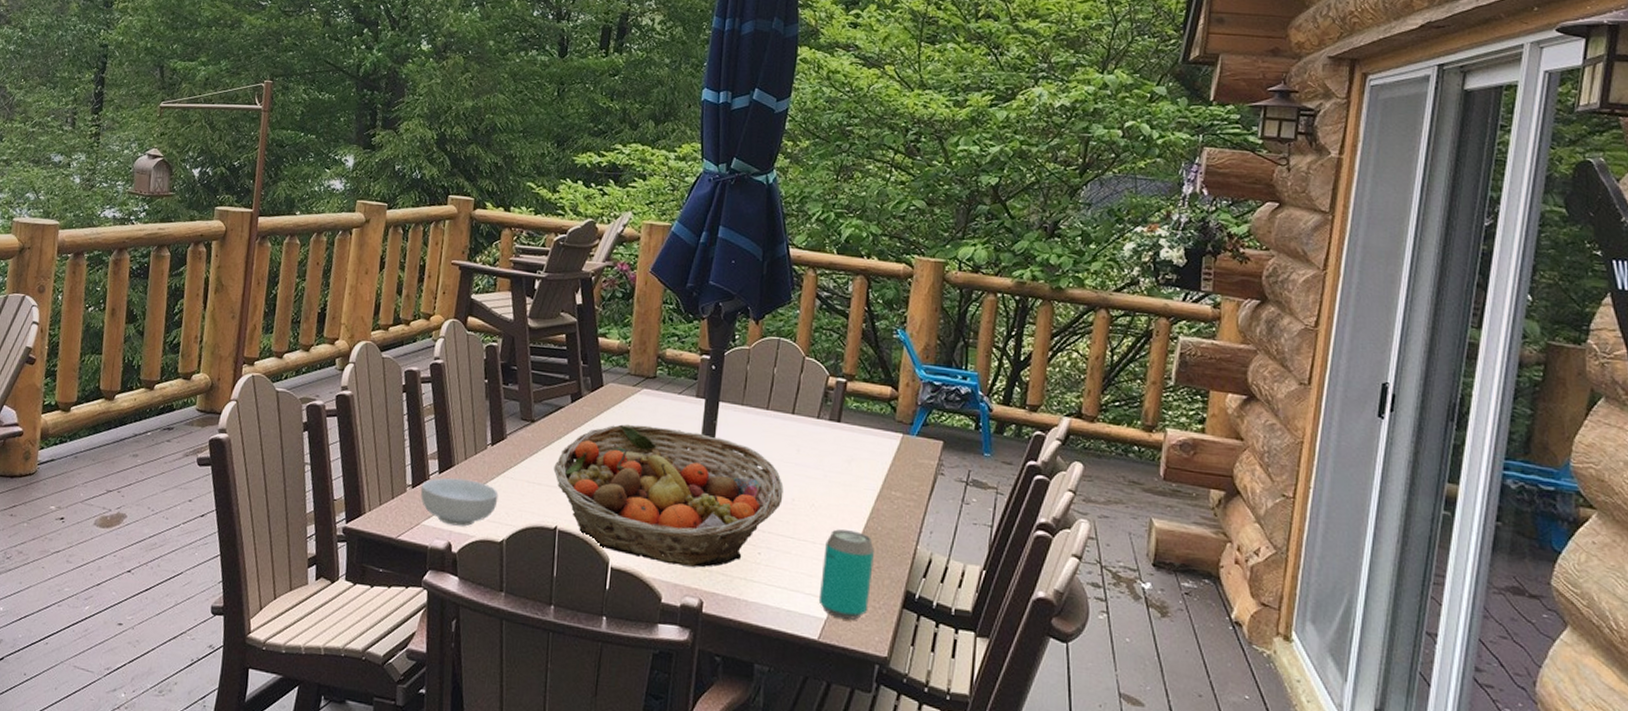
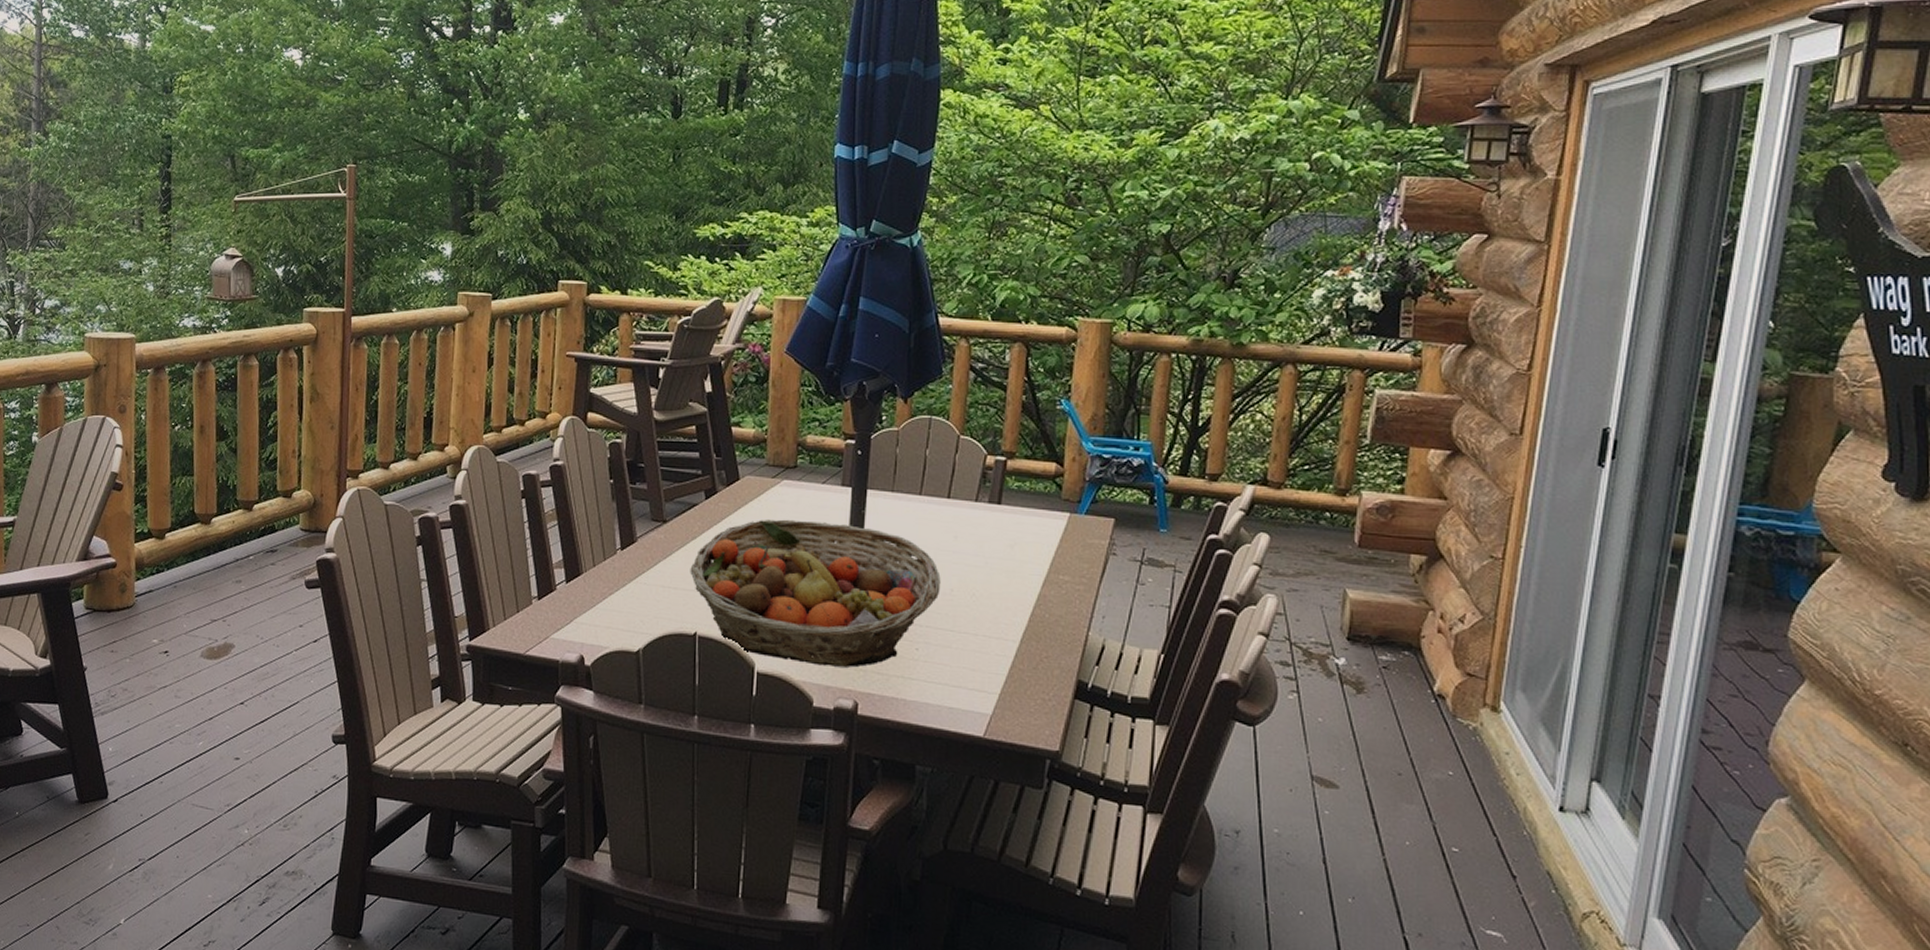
cereal bowl: present [420,477,499,526] -> none [547,586,632,637]
beverage can: present [818,529,874,620] -> none [983,619,1042,714]

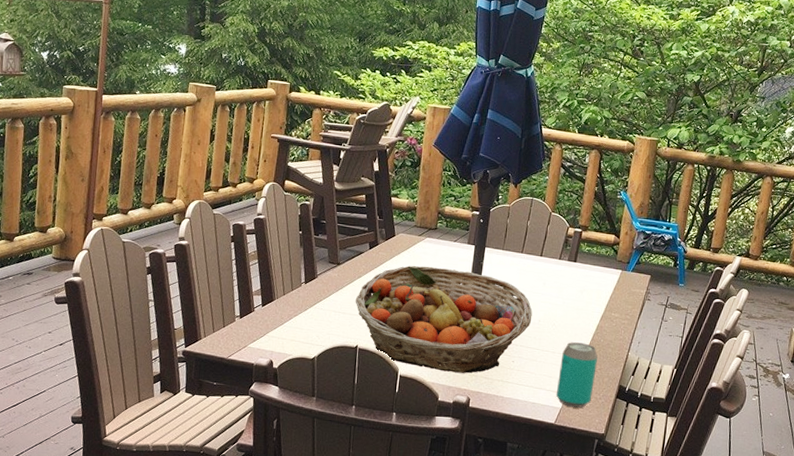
beverage can: none [983,619,1042,714] -> present [556,342,598,408]

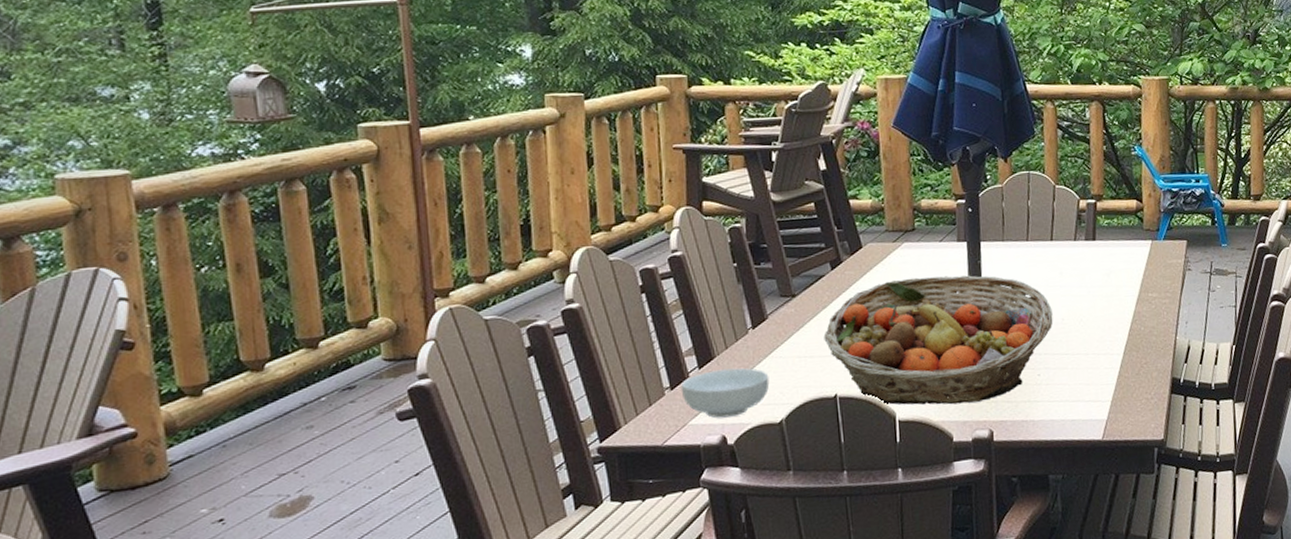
cereal bowl: none [247,309,311,347] -> present [680,368,770,418]
beverage can: present [556,342,598,408] -> none [1097,335,1142,416]

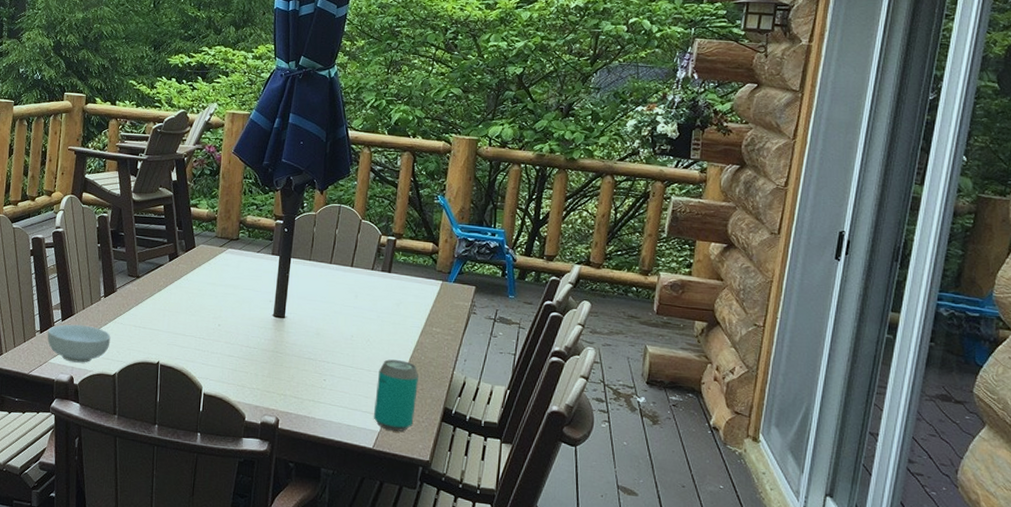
fruit basket: present [823,275,1053,405] -> none [155,278,344,392]
beverage can: none [1097,335,1142,416] -> present [373,359,418,432]

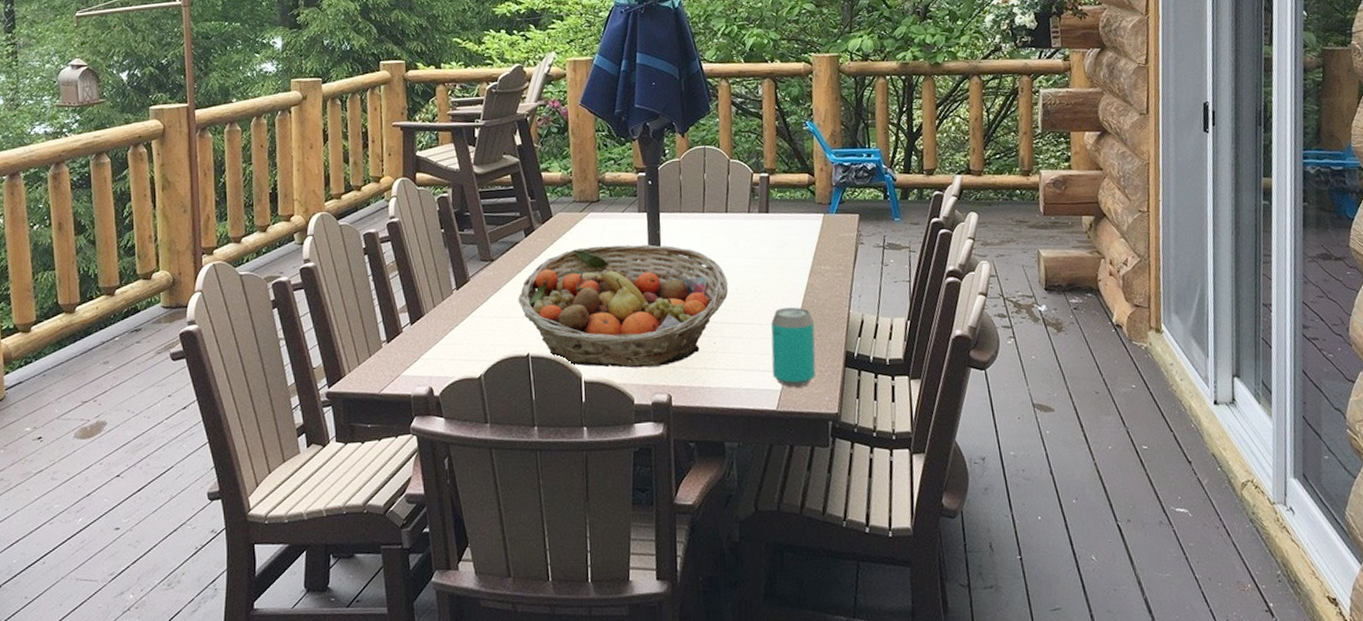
cereal bowl: present [47,324,111,363] -> none [395,325,471,371]
fruit basket: none [155,278,344,392] -> present [518,244,728,368]

